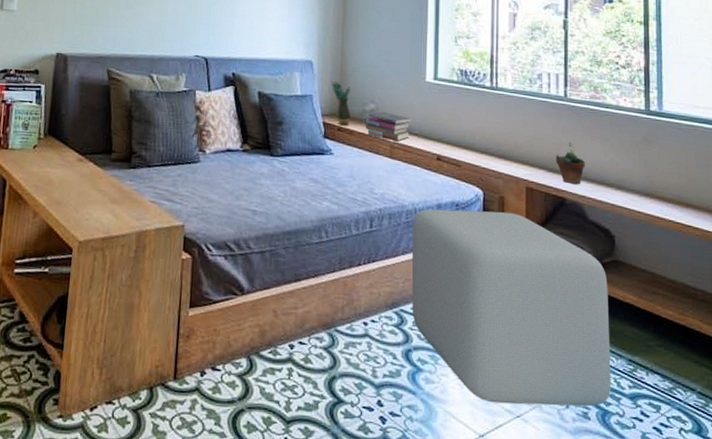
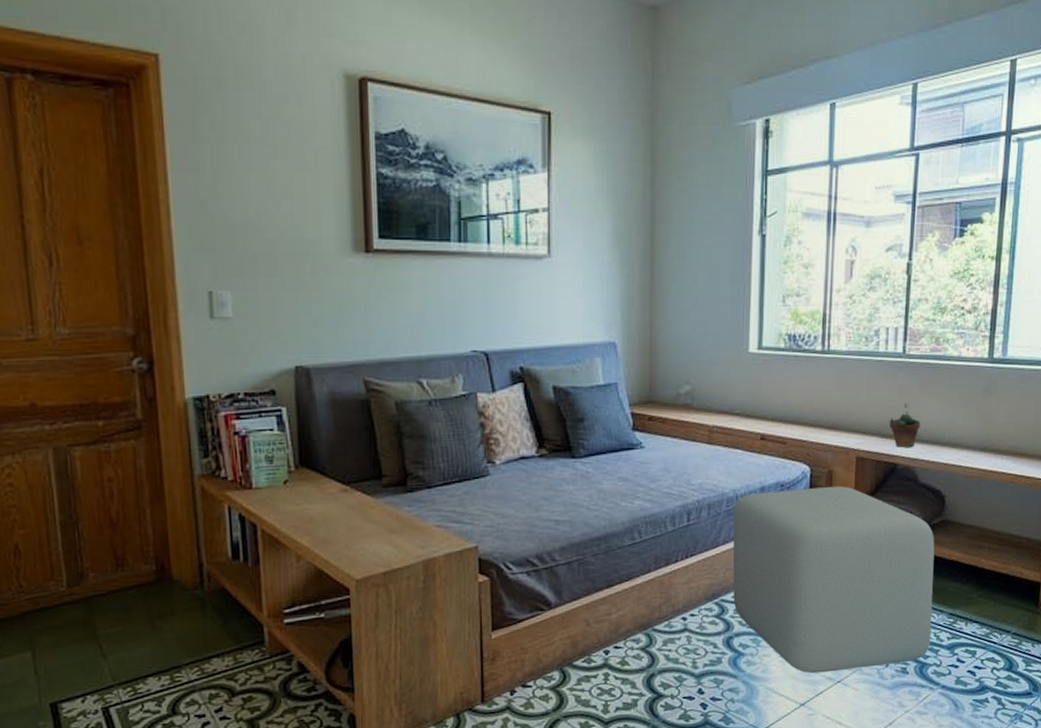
vase: present [331,80,351,126] -> none [639,363,663,414]
books: present [364,111,412,142] -> none [678,392,733,425]

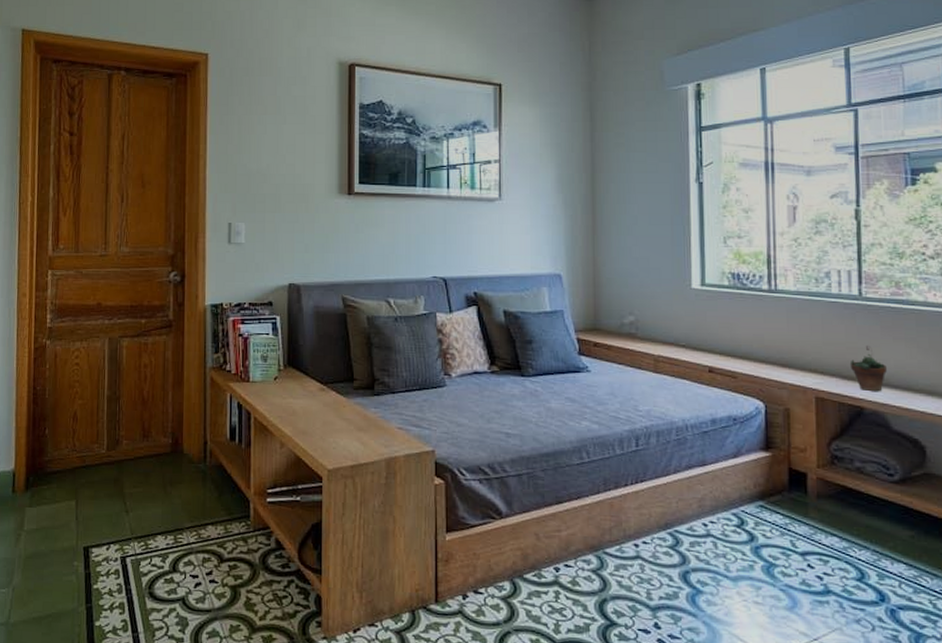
pouf: present [732,485,935,674] -> none [684,424,926,630]

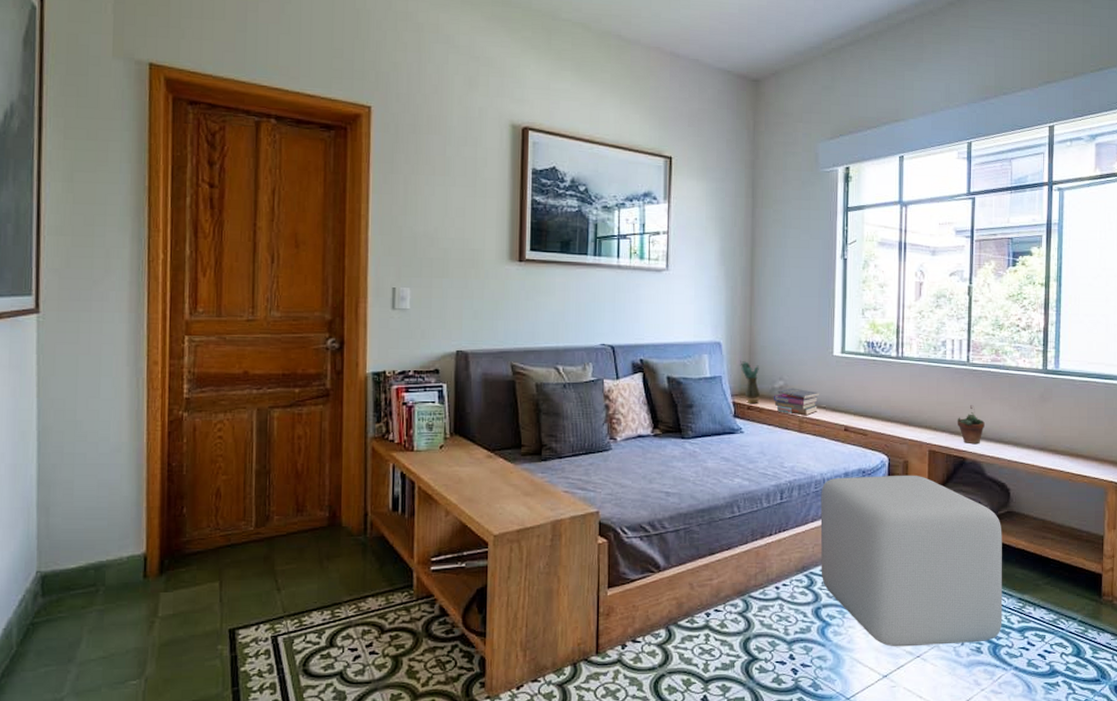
vase: none [583,293,607,341] -> present [740,360,760,404]
books: none [622,323,678,355] -> present [773,388,820,416]
pouf: none [684,424,926,630] -> present [820,475,1003,647]

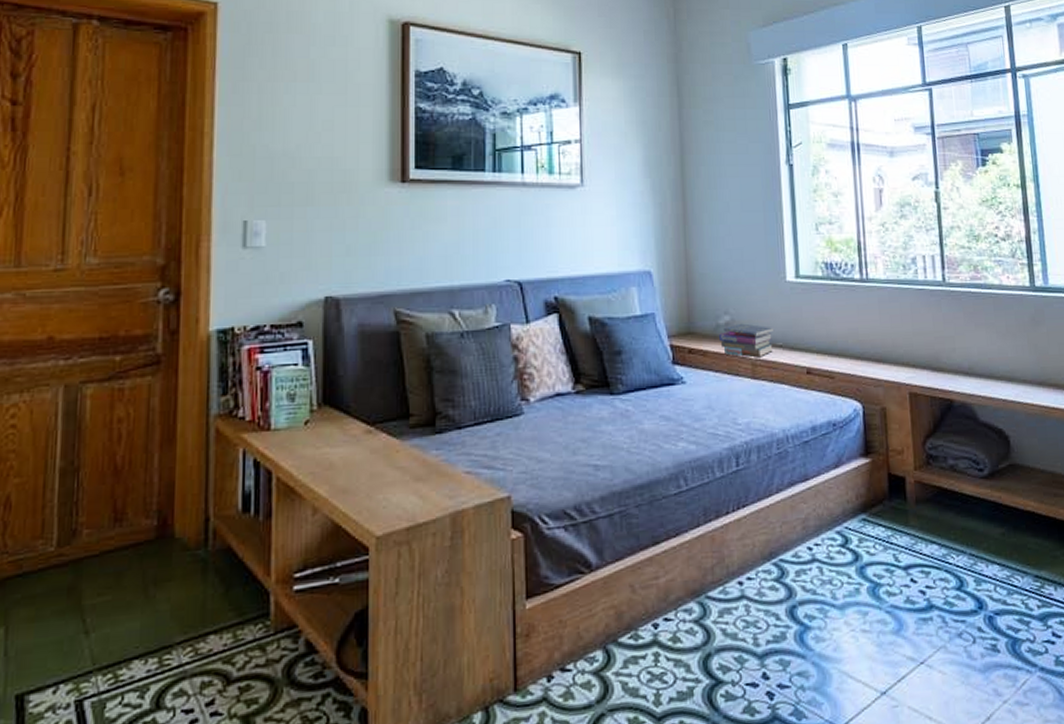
vase: present [740,360,760,404] -> none [676,292,702,347]
pouf: present [820,475,1003,647] -> none [785,424,1019,653]
succulent plant: present [957,404,985,445] -> none [938,333,971,383]

